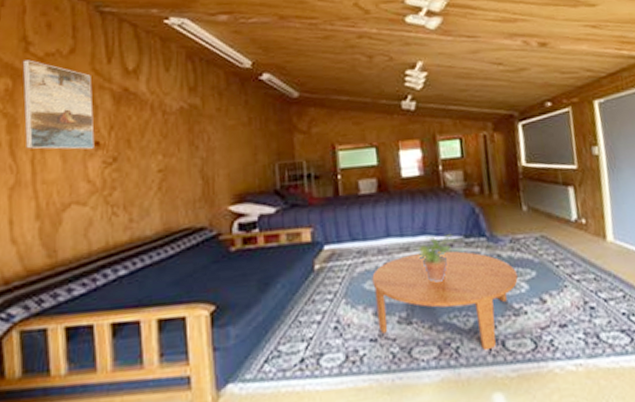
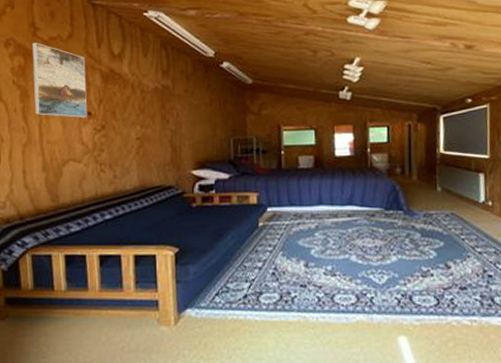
coffee table: present [372,250,518,351] -> none [305,219,428,303]
potted plant: present [418,234,455,283] -> none [345,206,377,244]

